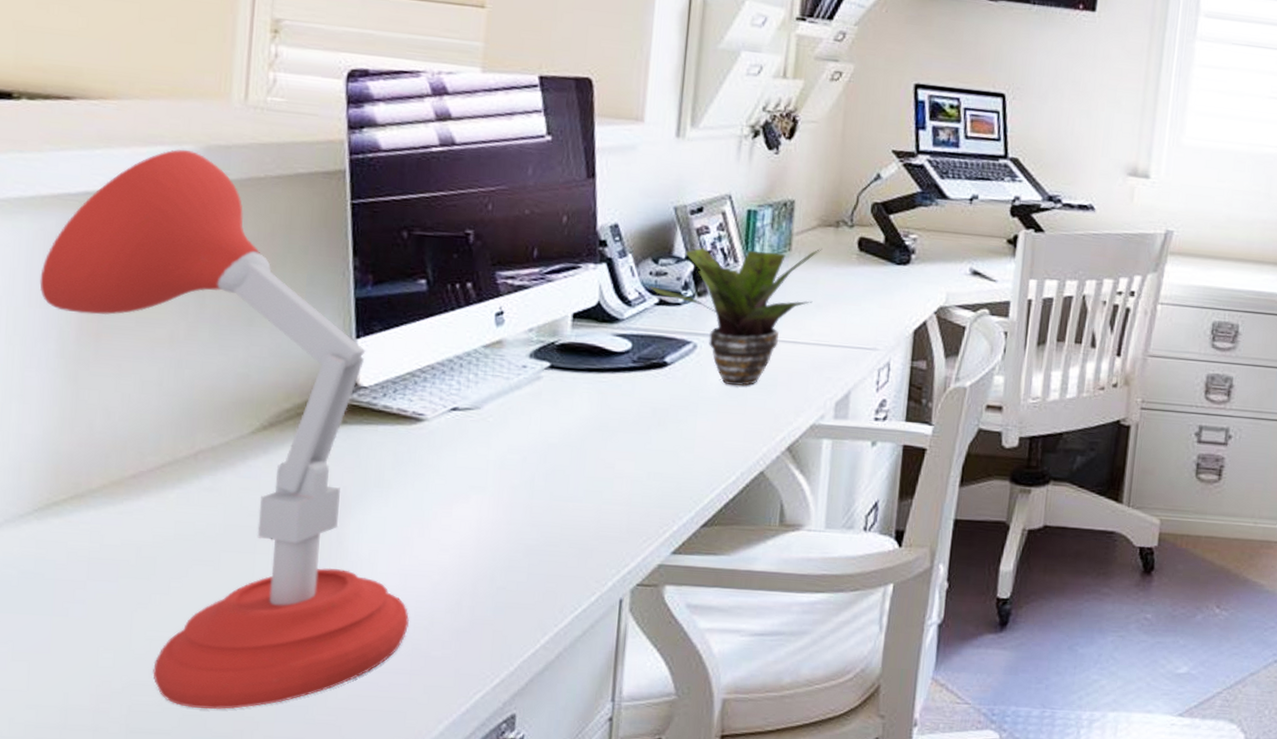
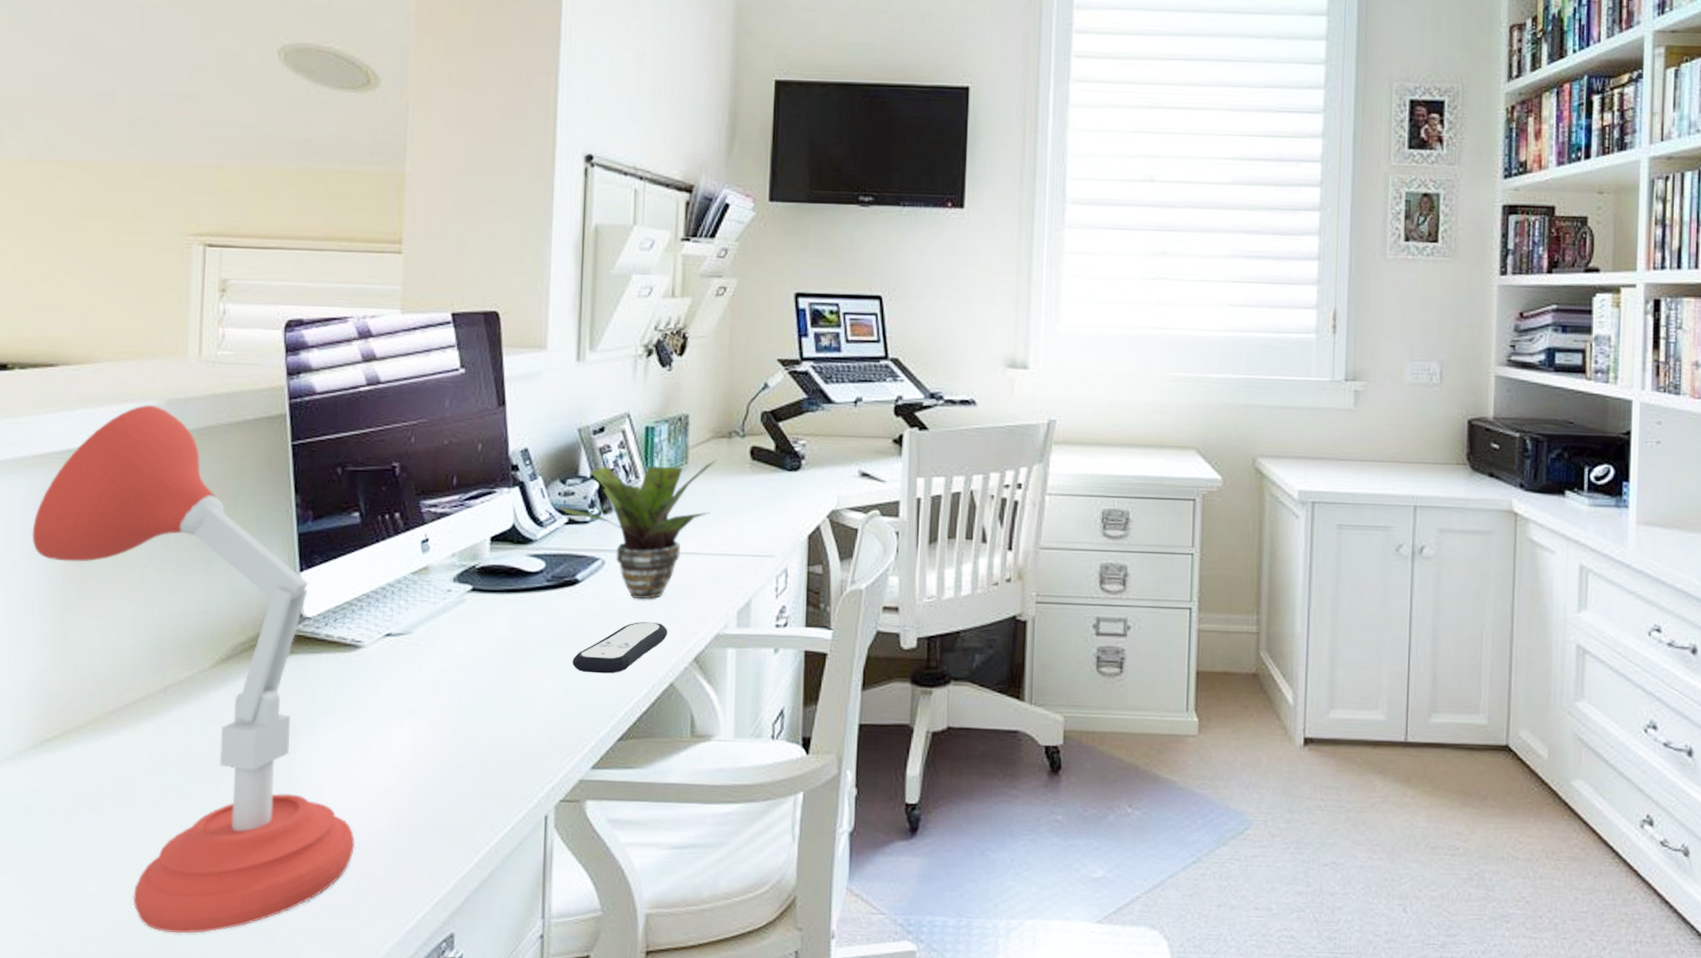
remote control: none [656,408,761,460] -> present [572,622,668,674]

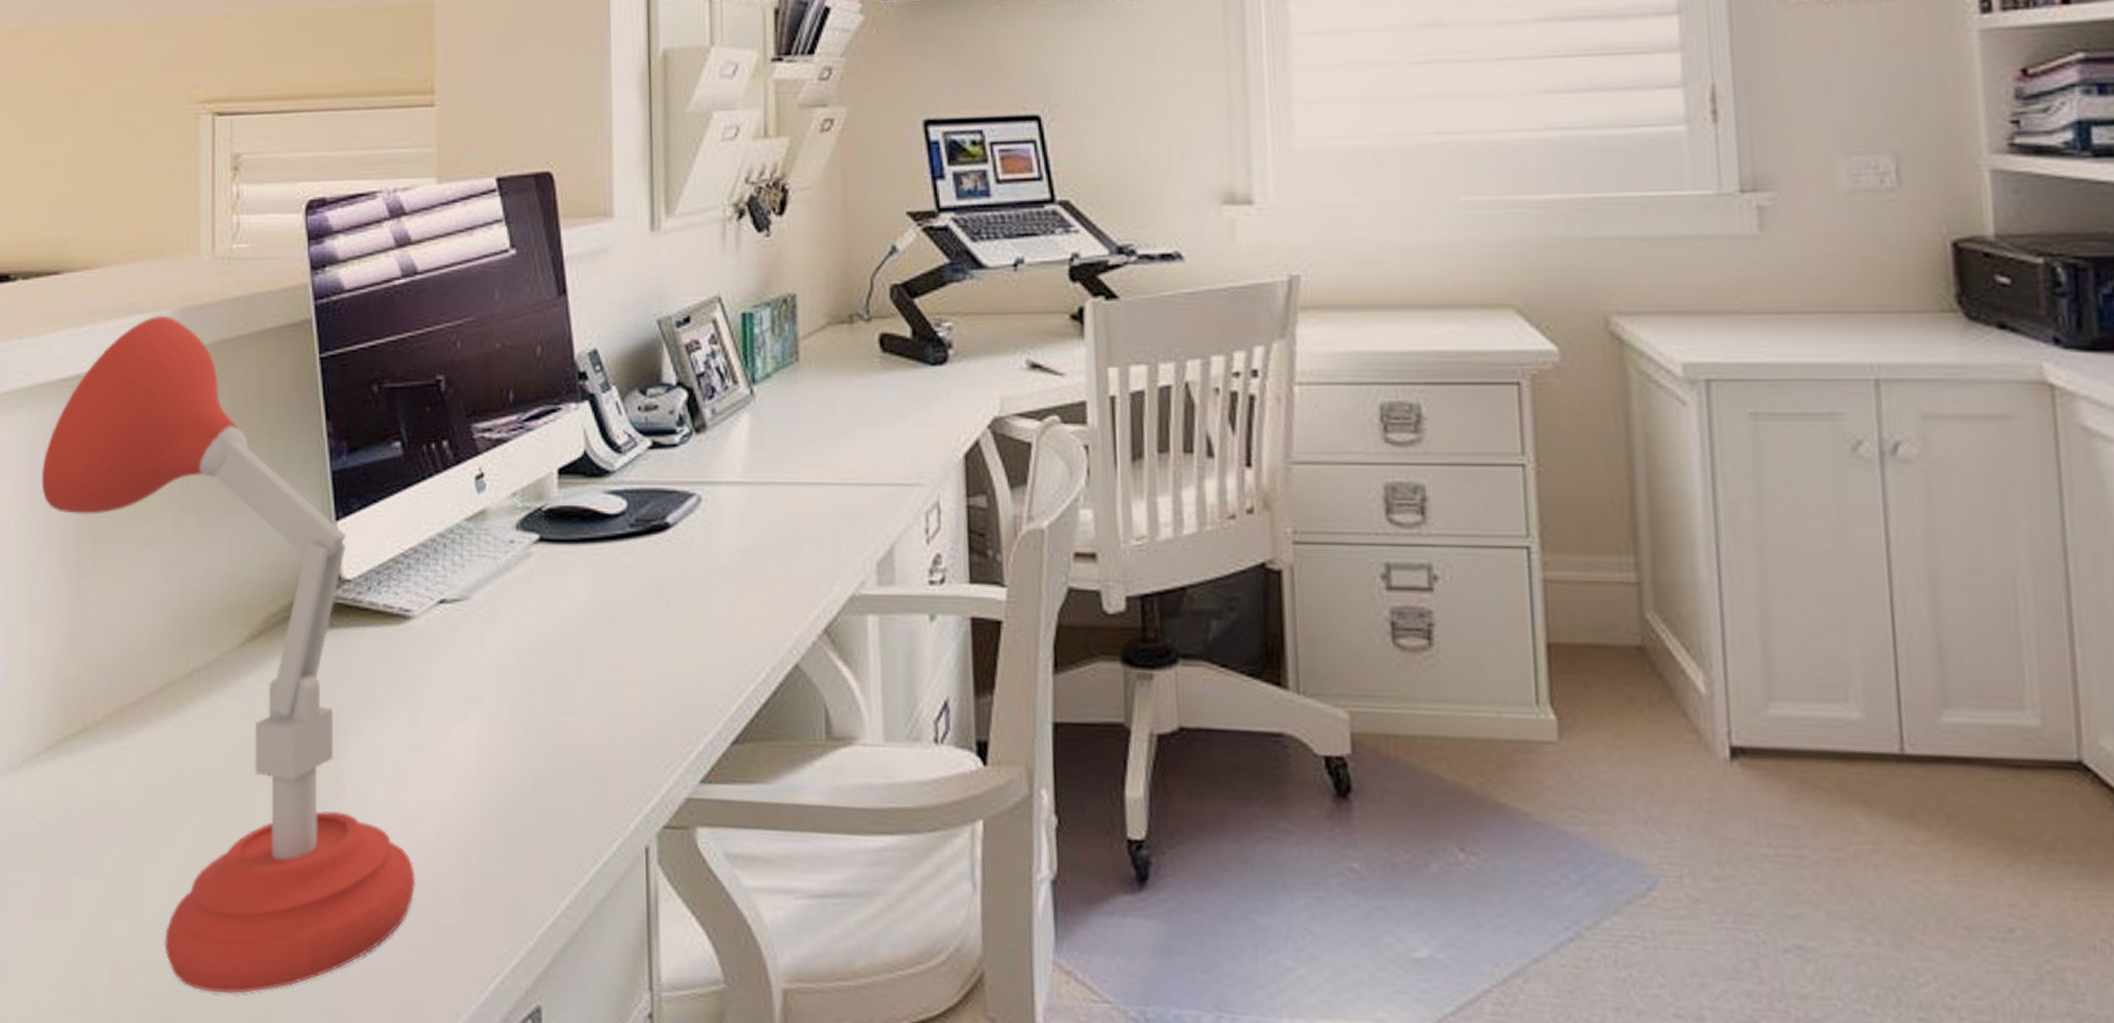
potted plant: present [557,459,717,599] -> none [637,353,837,549]
remote control: present [572,622,668,674] -> none [667,580,788,652]

